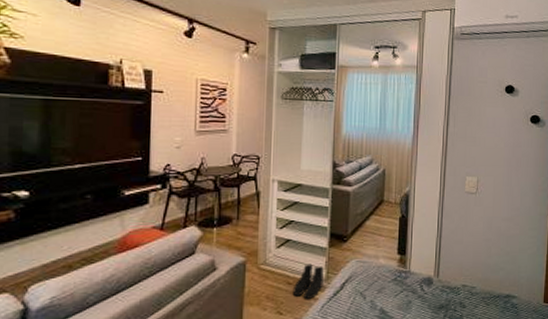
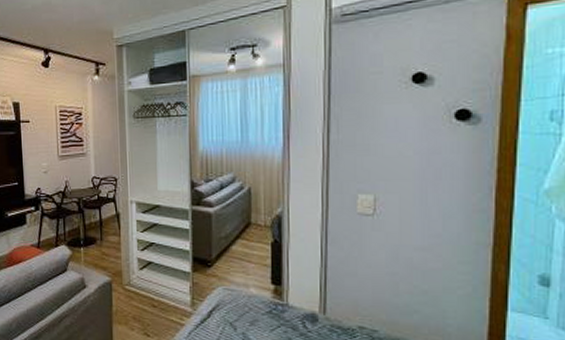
boots: present [292,263,324,299] -> none [158,287,189,324]

